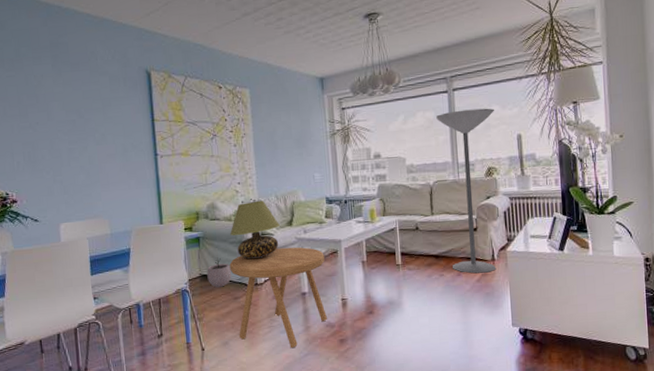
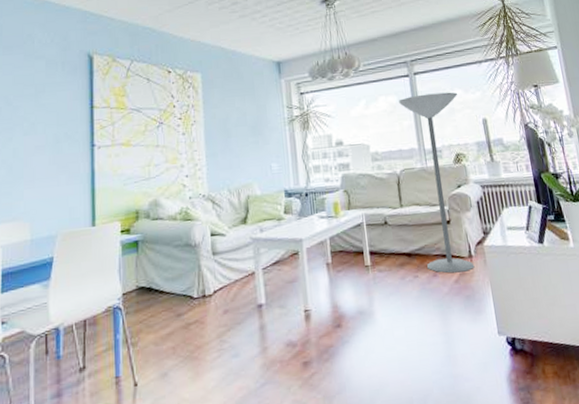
plant pot: present [207,257,232,288] -> none [145,265,175,303]
side table: present [229,247,327,349] -> none [172,249,288,377]
table lamp: present [230,200,280,259] -> none [175,195,233,266]

